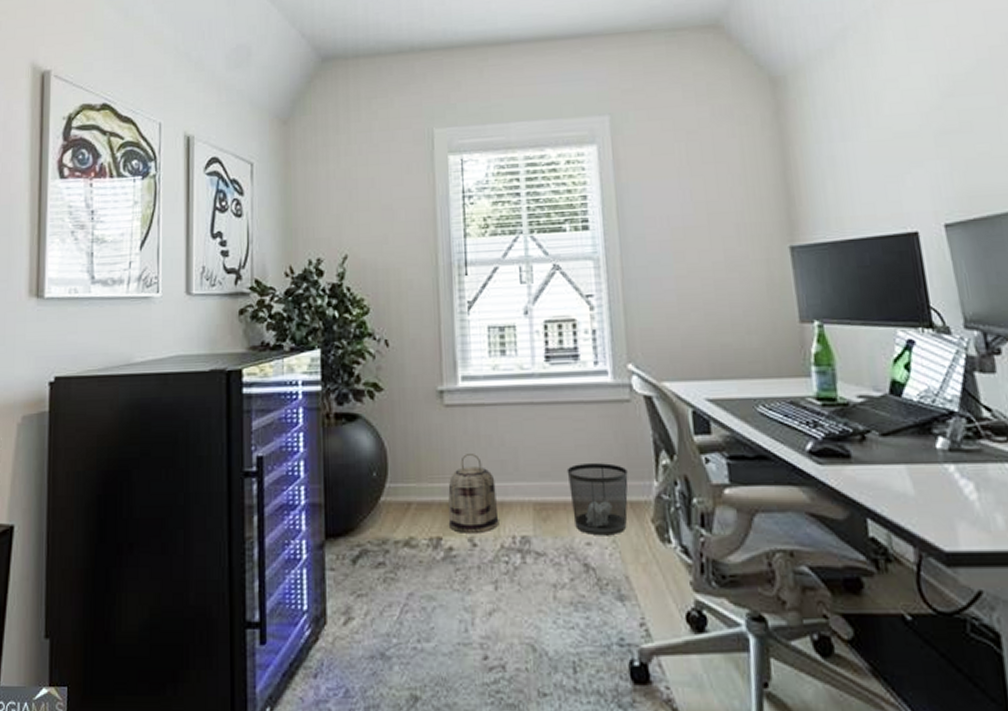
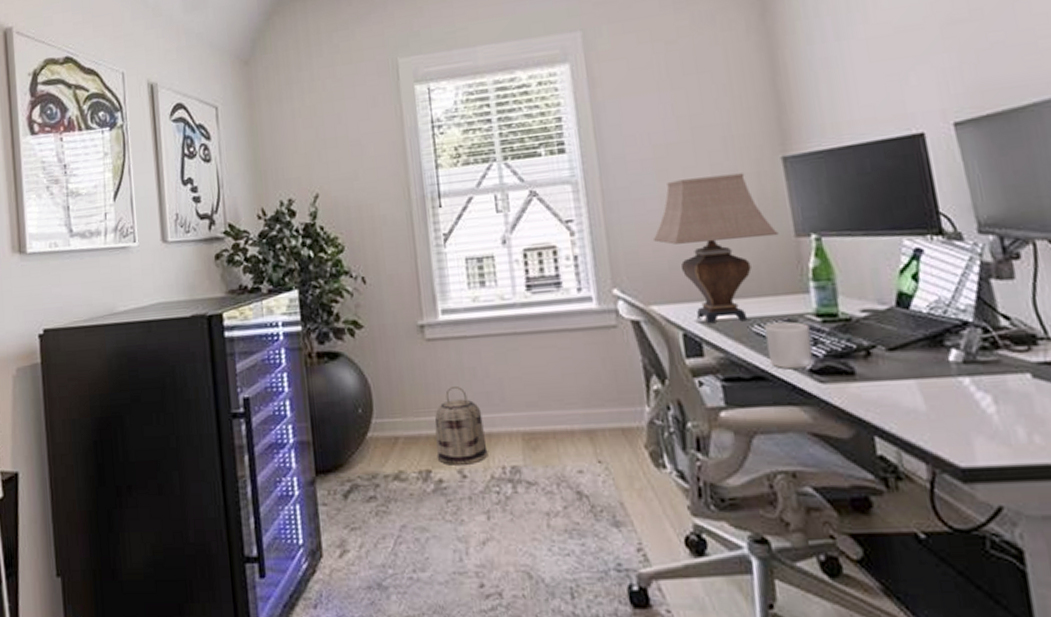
waste bin: present [567,463,628,536] -> none [554,390,620,464]
table lamp: none [669,259,785,403] -> present [654,173,779,324]
mug: none [768,403,813,450] -> present [763,321,813,369]

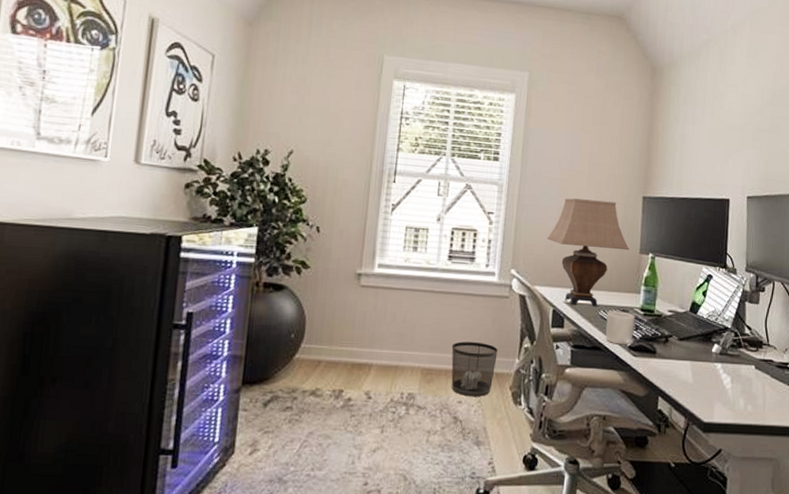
basket: present [434,387,488,465] -> none [350,326,394,389]
waste bin: none [554,390,620,464] -> present [451,341,498,397]

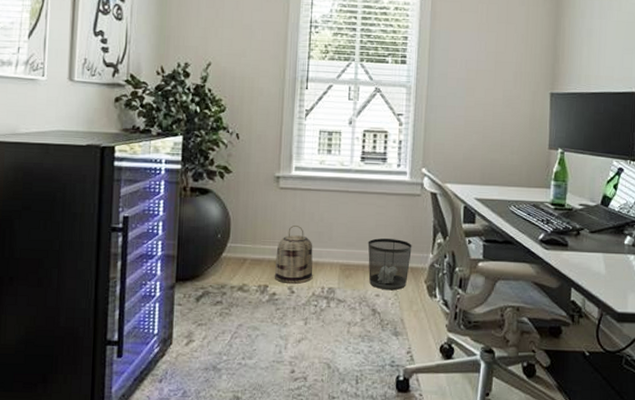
basket: none [350,326,394,389] -> present [274,225,313,284]
table lamp: present [547,198,630,307] -> none [457,97,539,203]
mug: present [605,310,635,345] -> none [516,205,546,239]

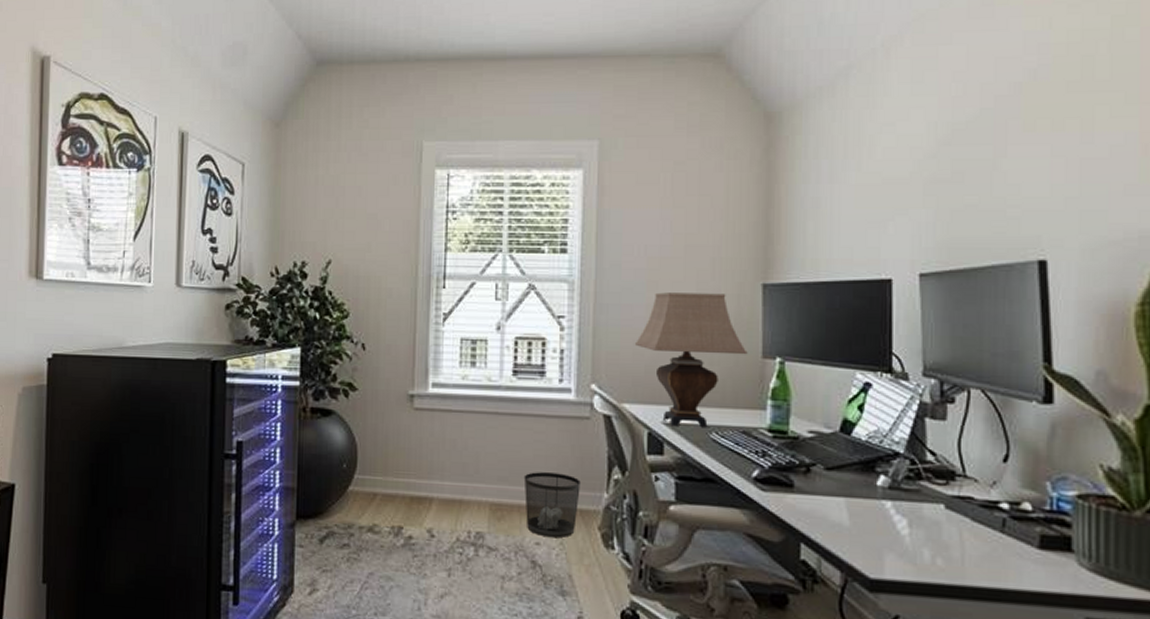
basket: present [274,225,313,284] -> none [410,454,457,526]
table lamp: none [457,97,539,203] -> present [635,292,748,428]

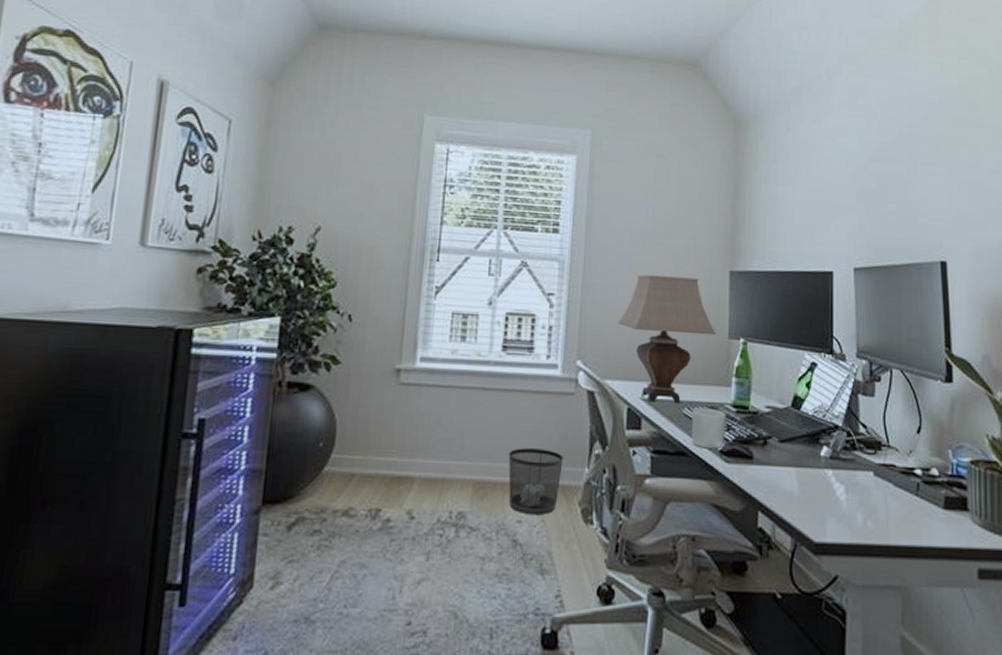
mug: none [720,432,761,476] -> present [691,407,726,449]

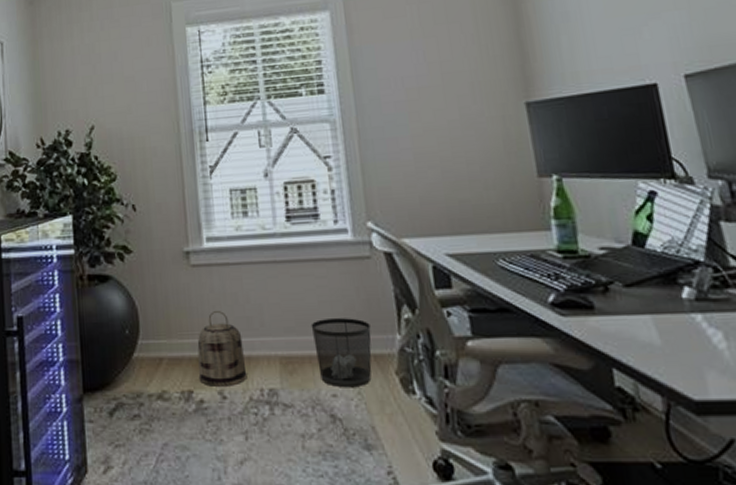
basket: none [389,431,440,507] -> present [197,311,247,387]
table lamp: present [619,274,717,404] -> none [406,116,522,258]
mug: present [691,407,726,449] -> none [508,257,555,302]

